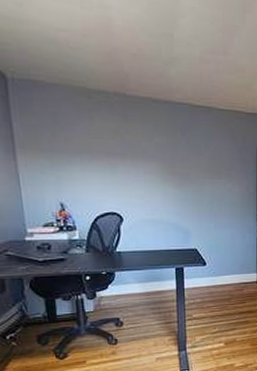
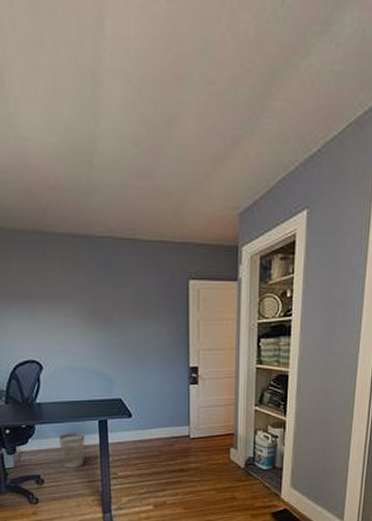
wastebasket: none [138,279,163,311] -> present [59,432,85,468]

